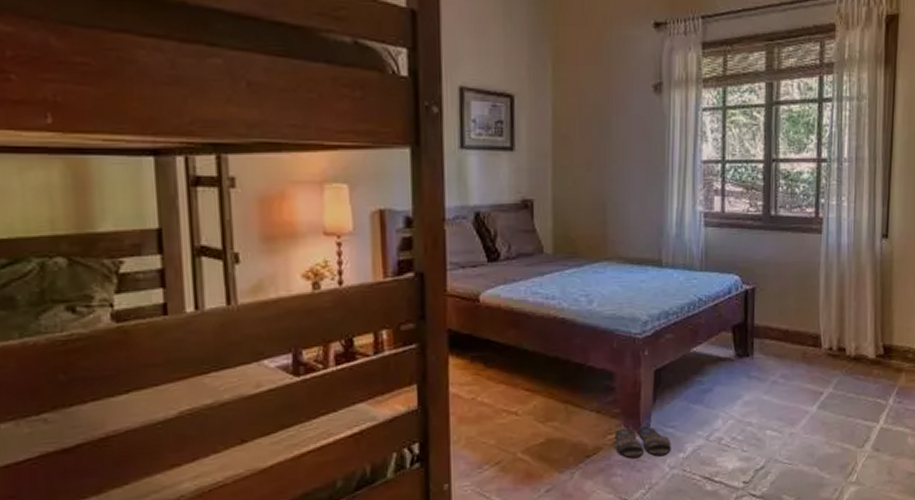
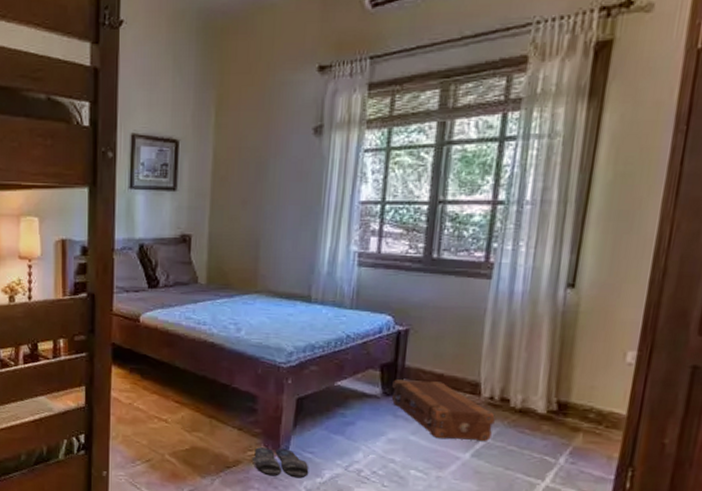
suitcase: none [744,338,835,395] -> present [392,379,495,442]

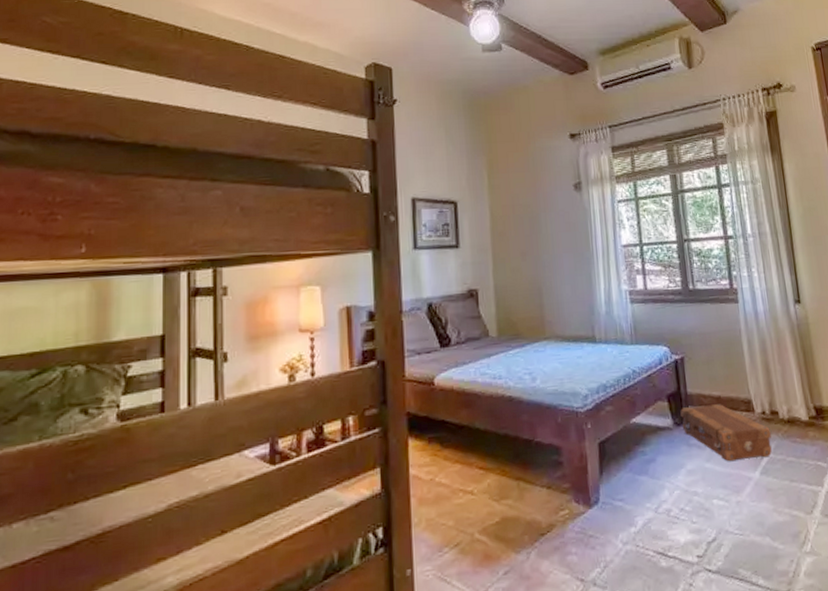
slippers: present [251,447,309,478] -> none [564,501,623,536]

